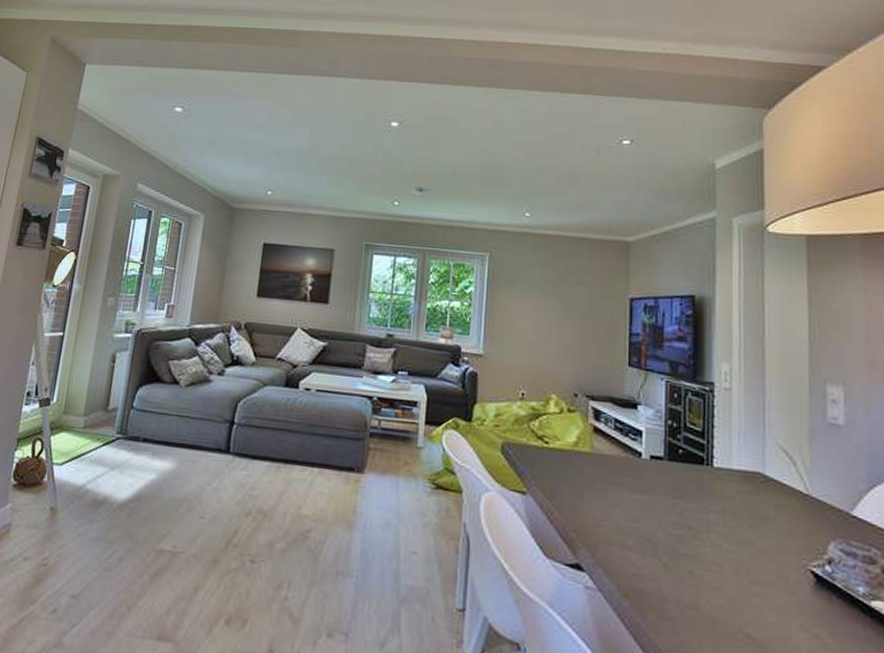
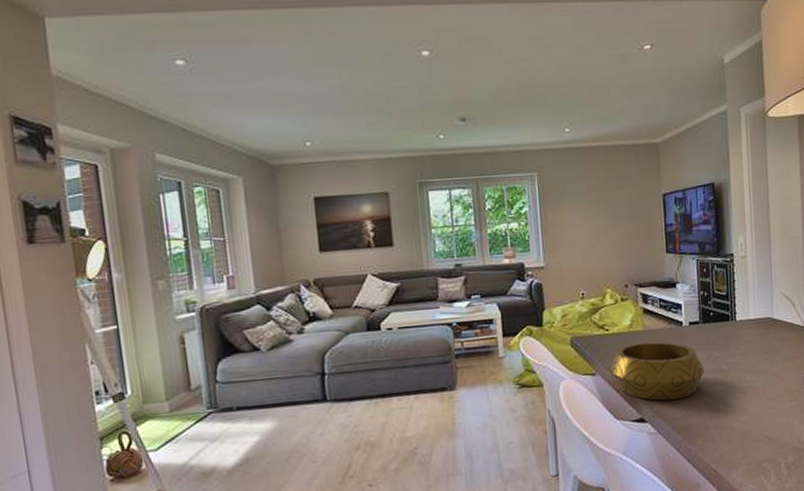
decorative bowl: none [546,466,666,552] -> present [611,341,705,401]

